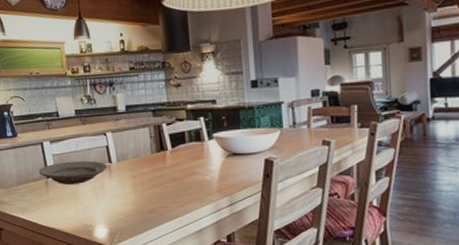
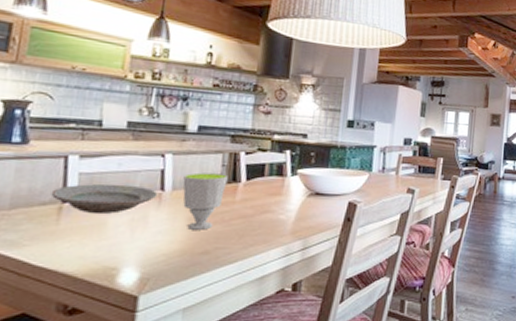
cup: none [123,144,157,193] -> present [182,172,228,230]

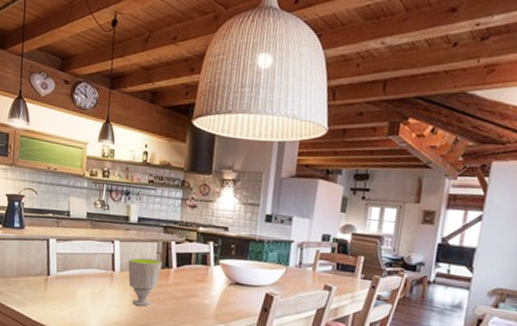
plate: present [51,183,158,214] -> none [40,261,111,287]

